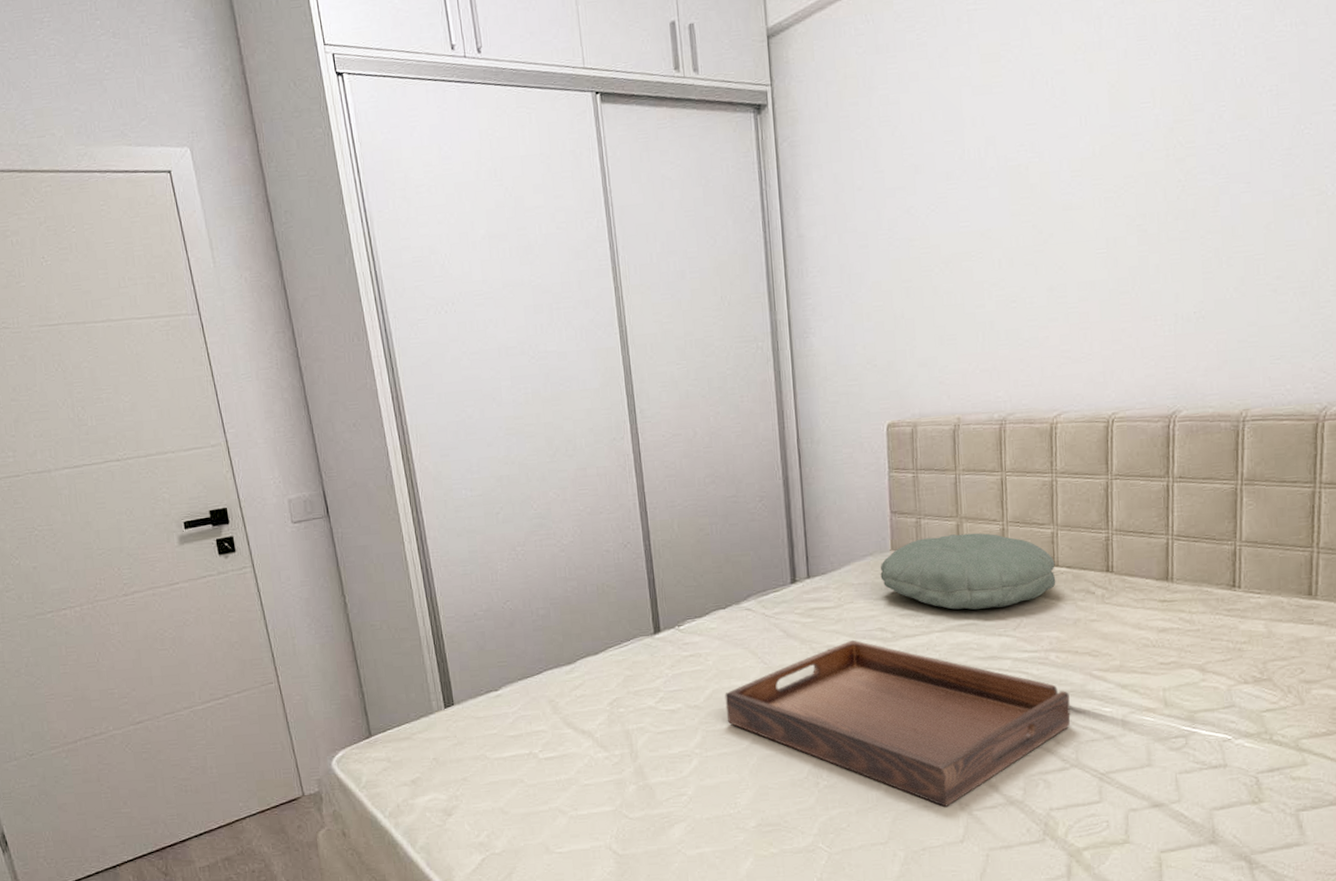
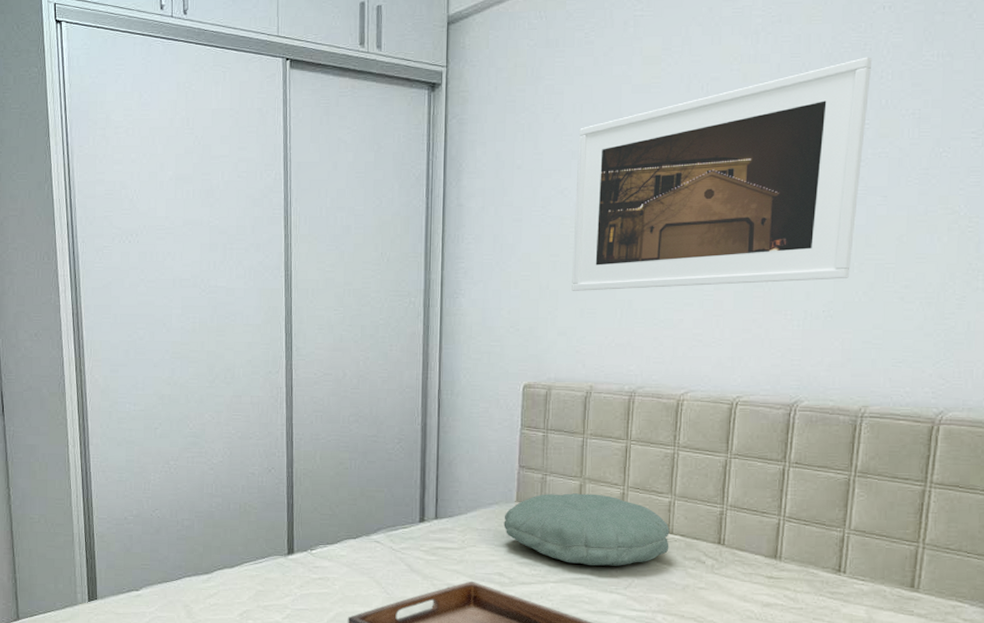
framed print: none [920,33,1224,318] -> present [572,57,873,291]

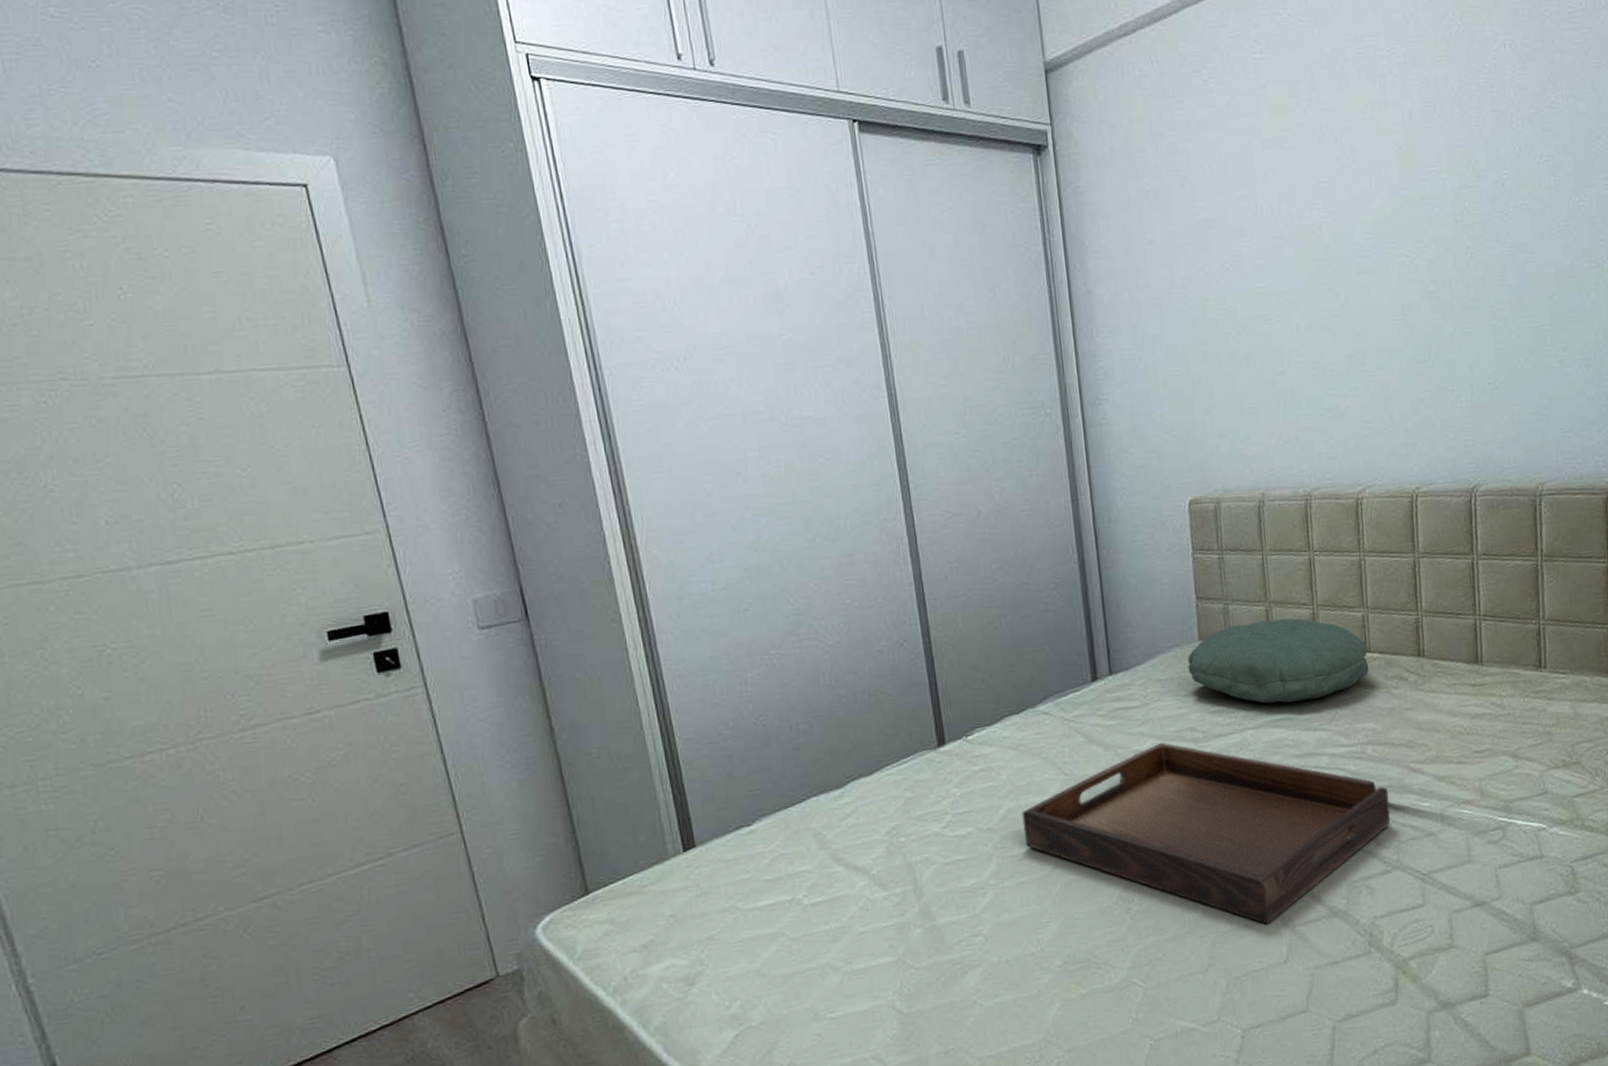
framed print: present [572,57,873,291] -> none [1212,100,1509,384]

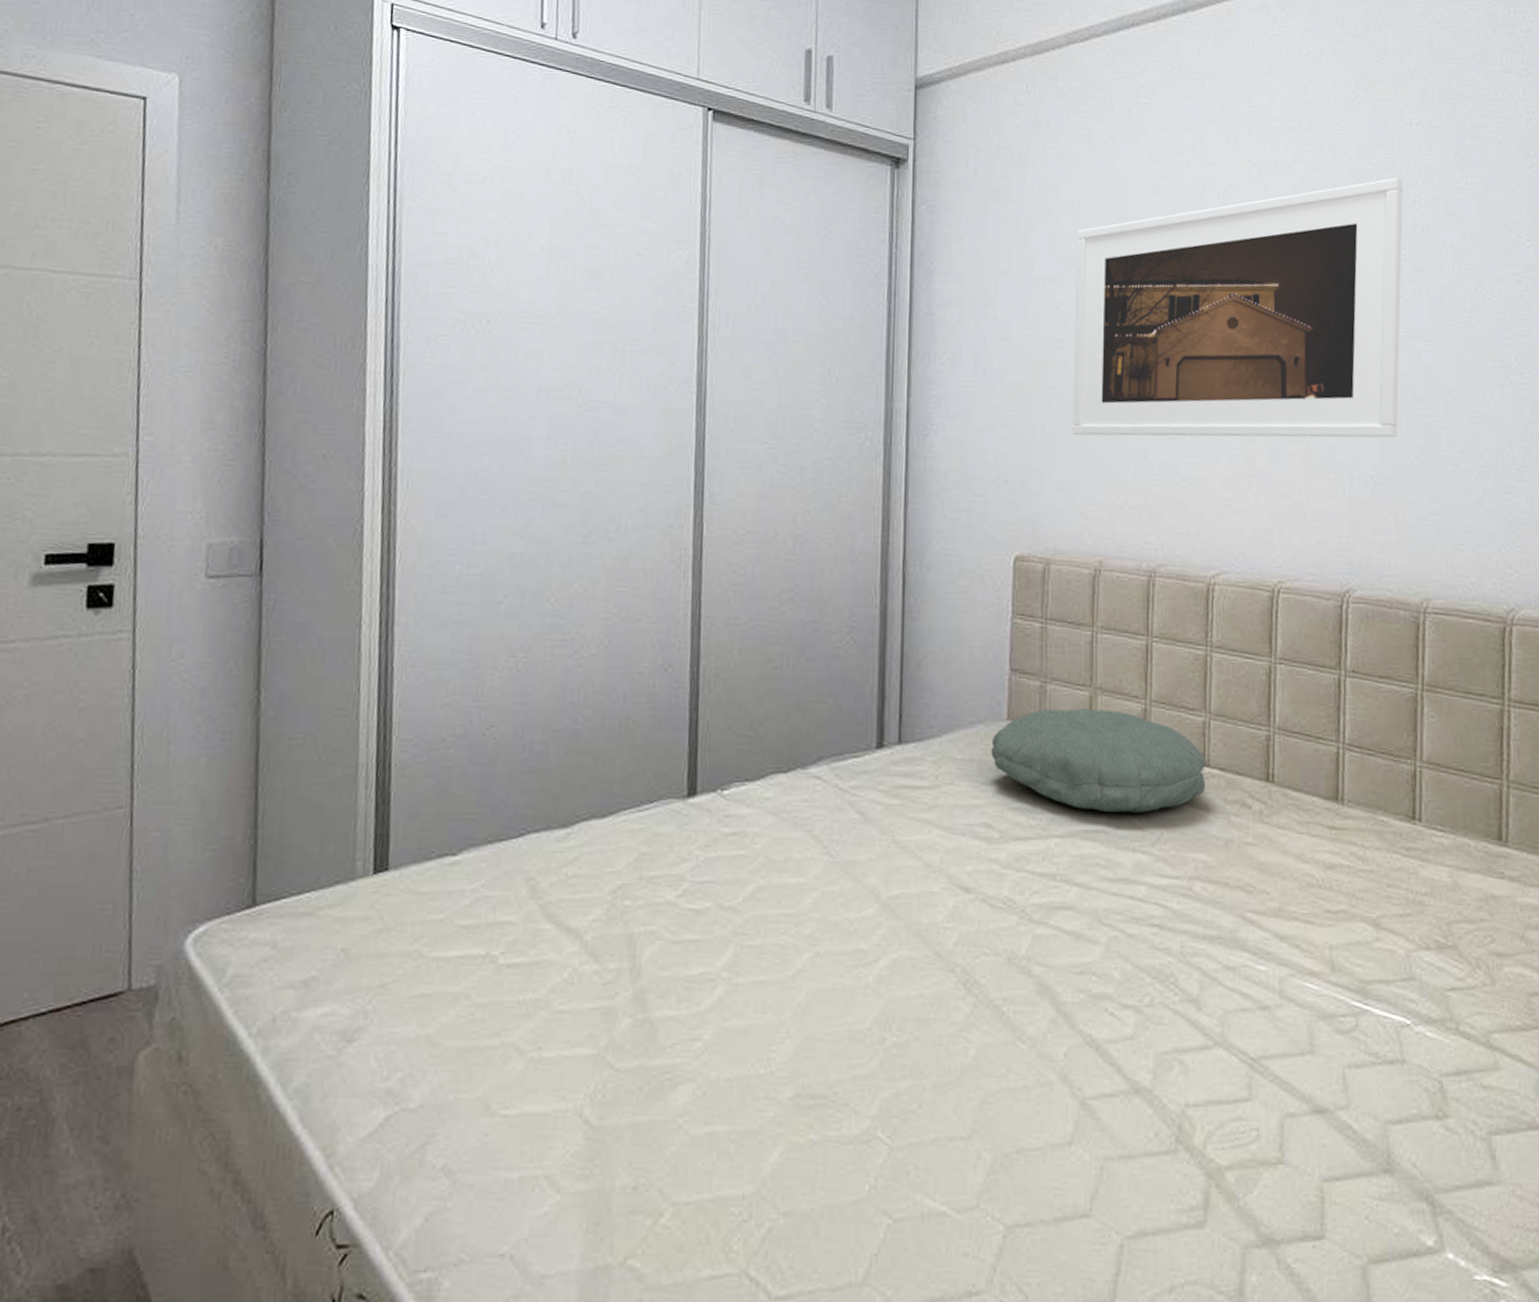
serving tray: present [1021,742,1391,924] -> none [771,835,1217,1089]
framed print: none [1212,100,1509,384] -> present [1073,177,1404,438]

